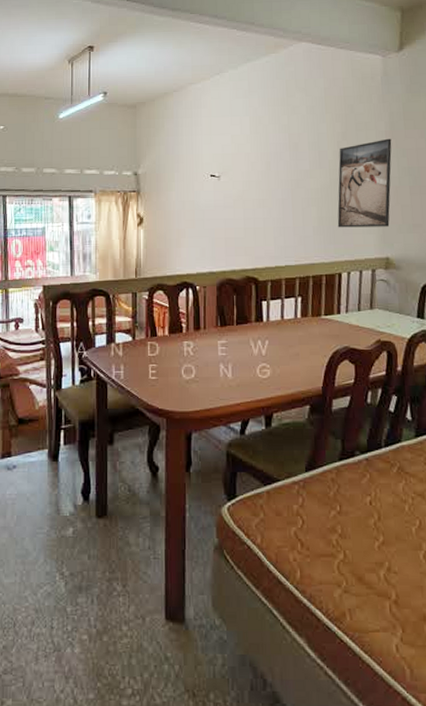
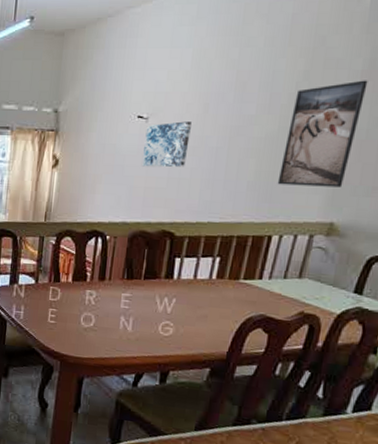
wall art: none [219,178,259,220] -> present [141,121,192,168]

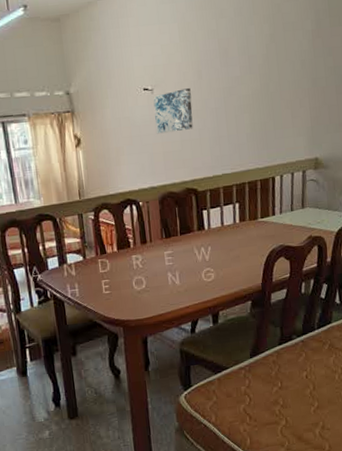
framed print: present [277,80,368,188] -> none [268,37,319,133]

